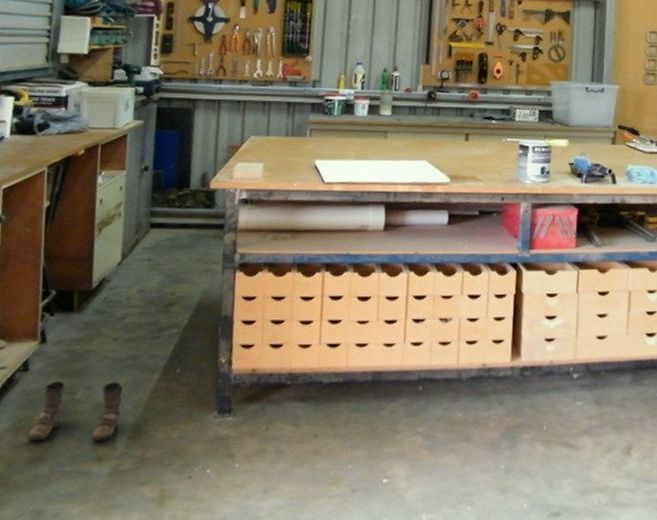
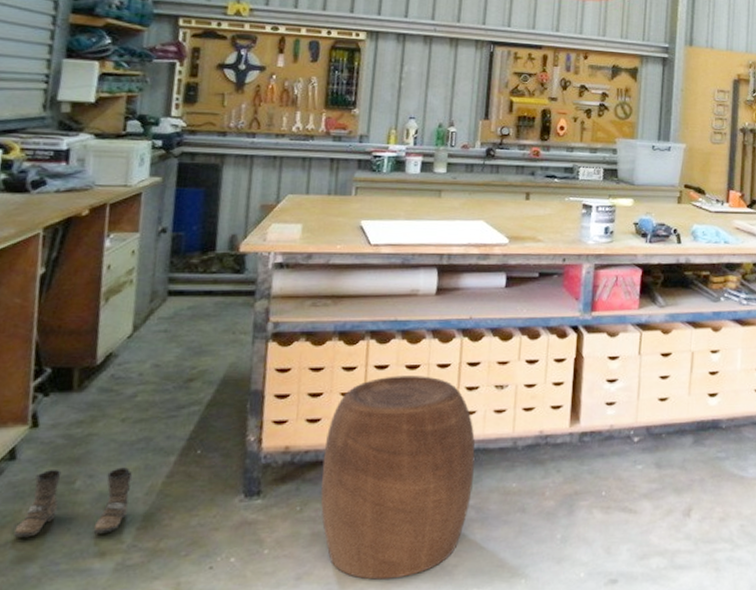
stool: none [283,306,423,498] -> present [320,376,476,580]

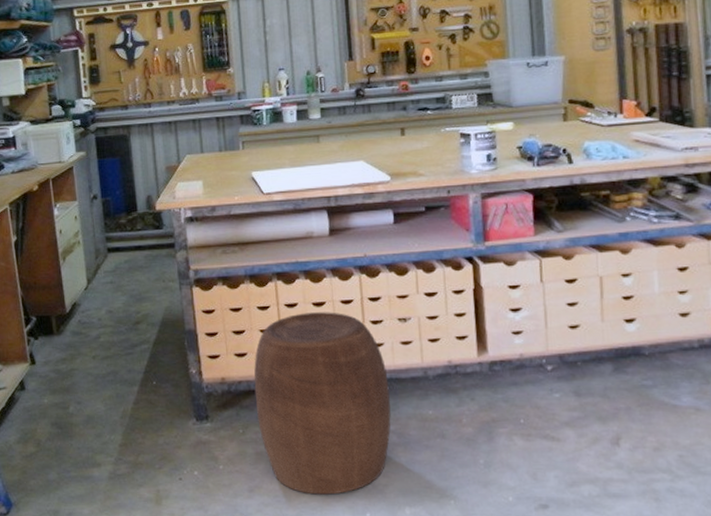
boots: present [14,467,133,538] -> none [35,396,110,450]

